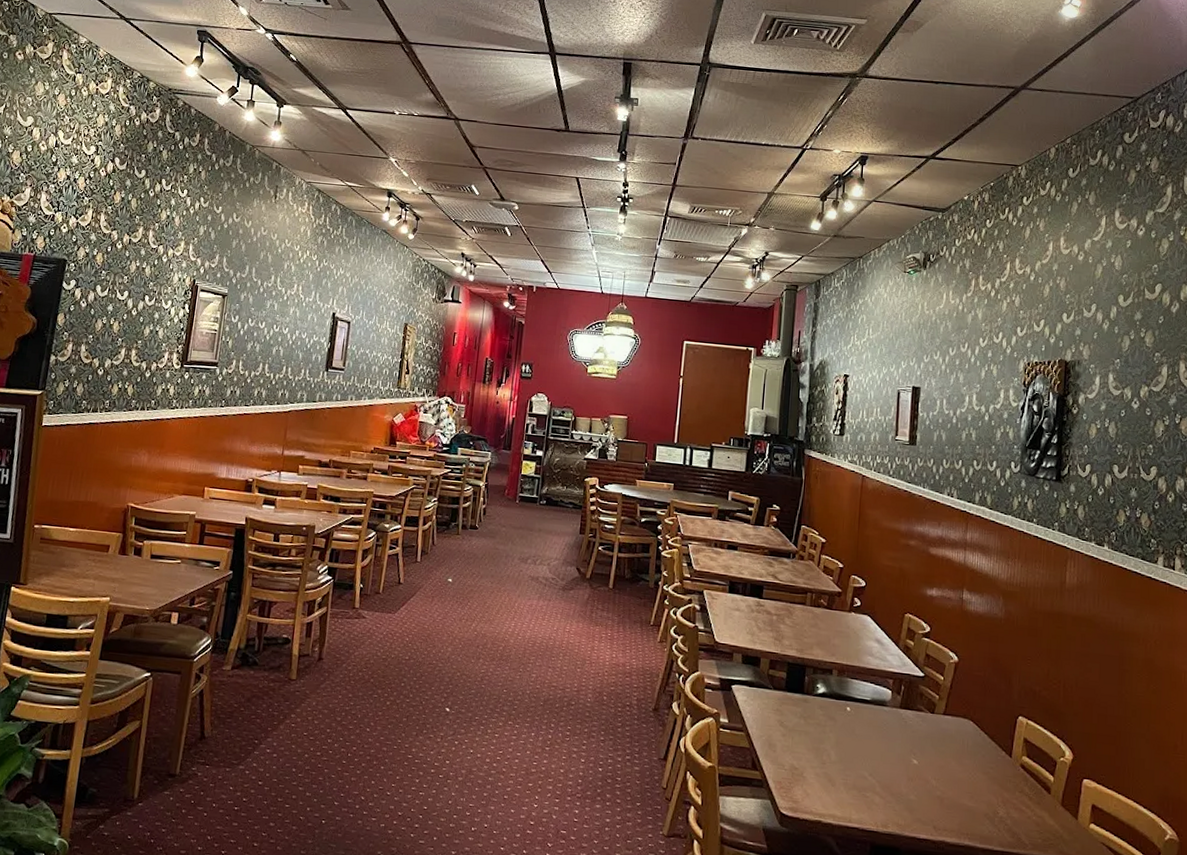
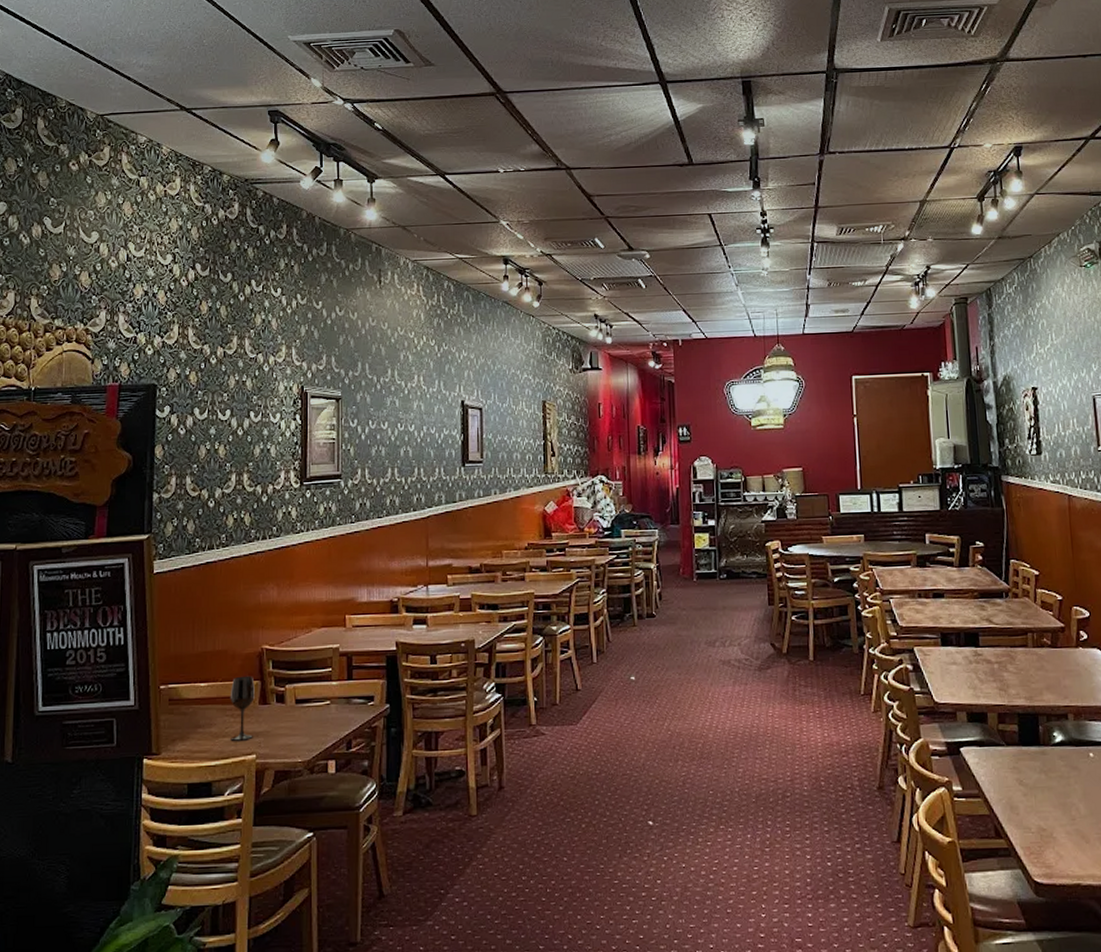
wine glass: none [89,527,117,584] -> present [230,675,256,741]

